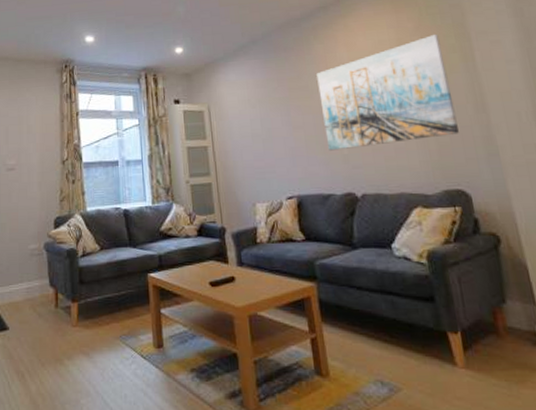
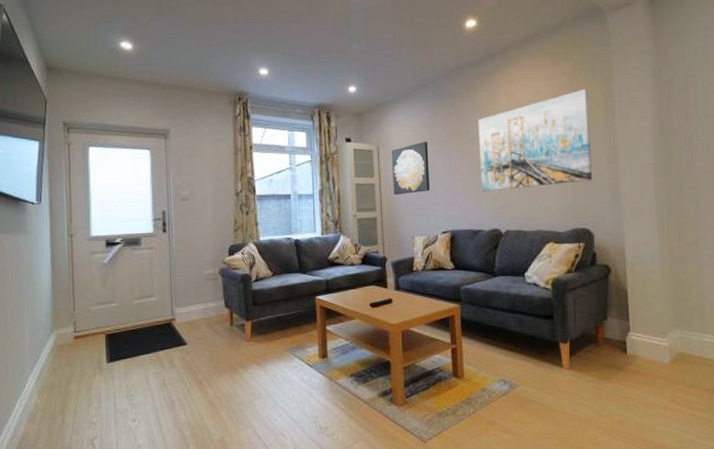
wall art: none [223,98,270,158] -> present [391,141,431,195]

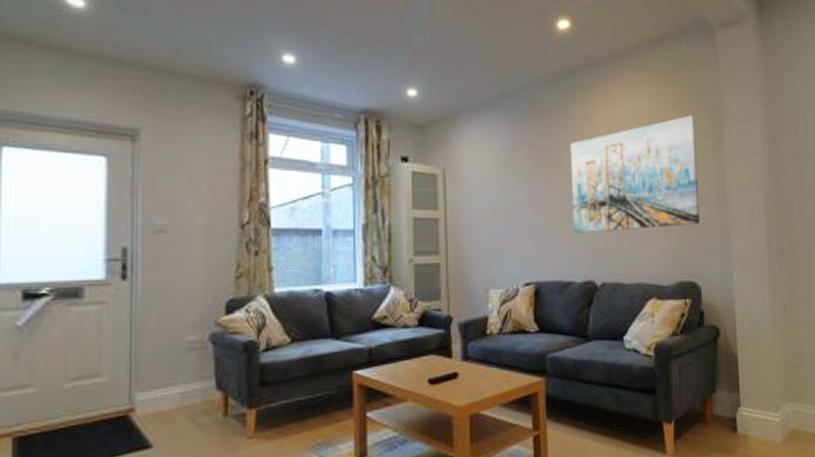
wall art: present [391,141,431,195] -> none [461,166,511,235]

